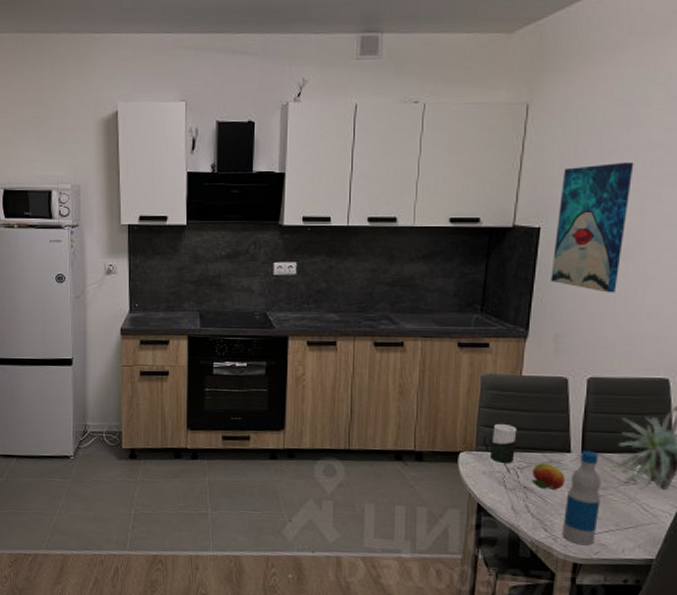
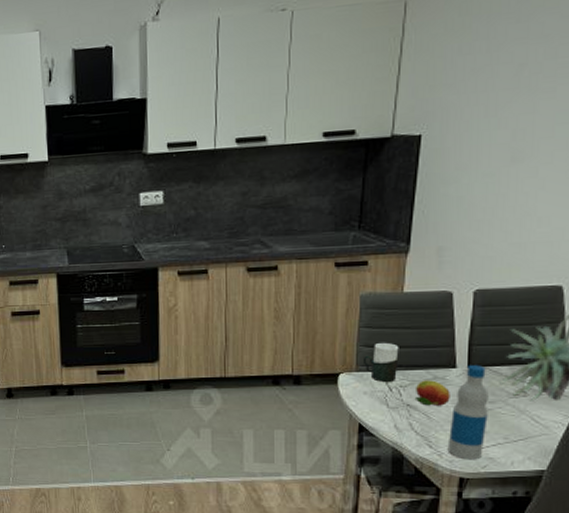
wall art: present [551,161,634,293] -> none [433,55,525,200]

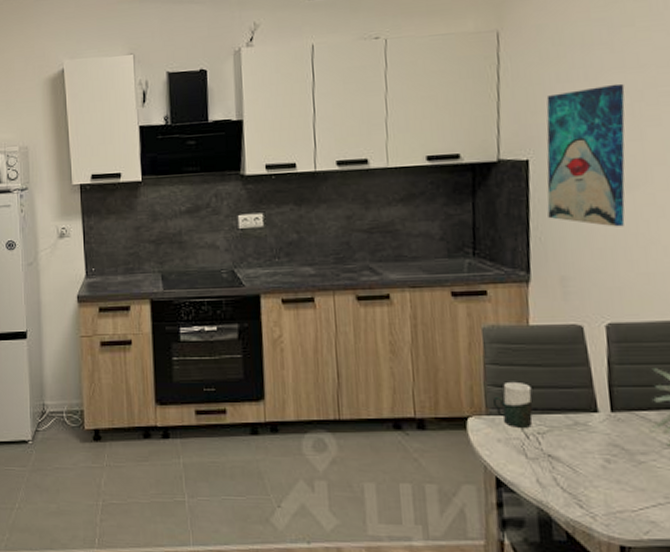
fruit: present [416,380,450,406] -> none [556,426,596,457]
wall art: none [433,55,525,200] -> present [546,83,625,227]
bottle: present [447,365,489,460] -> none [600,409,643,524]

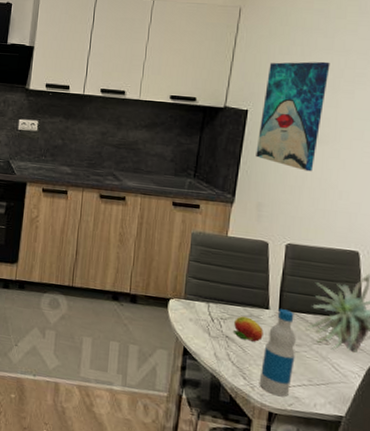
cup: present [493,381,533,428] -> none [191,276,222,313]
fruit: none [556,426,596,457] -> present [234,316,263,342]
bottle: none [600,409,643,524] -> present [259,309,296,397]

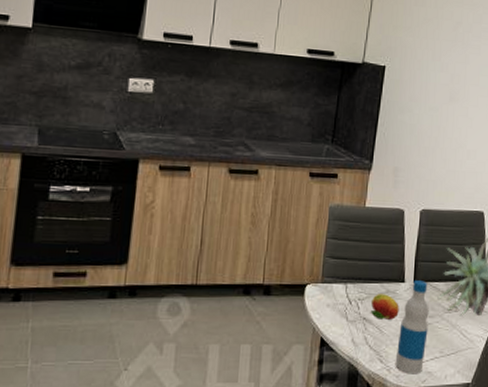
wall art: present [256,61,330,172] -> none [393,14,460,132]

